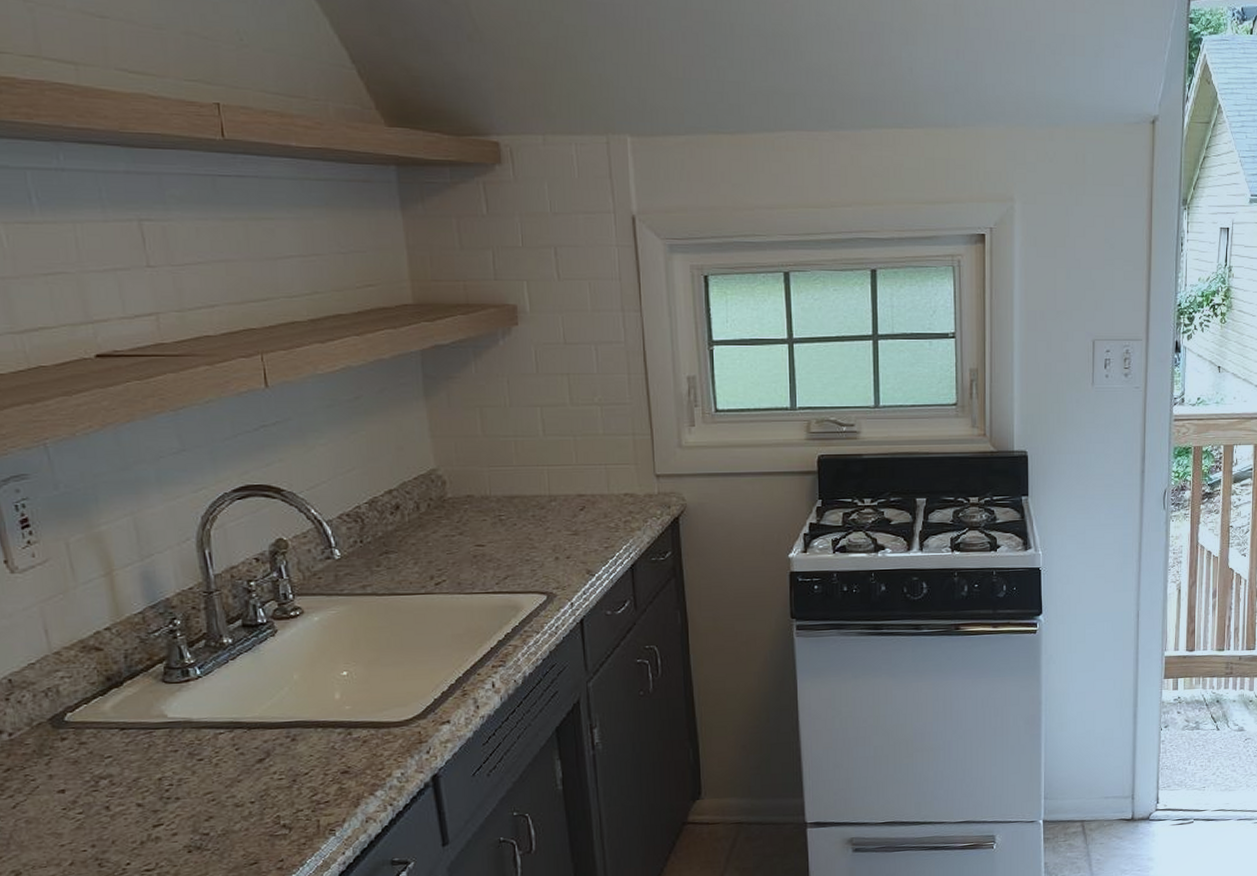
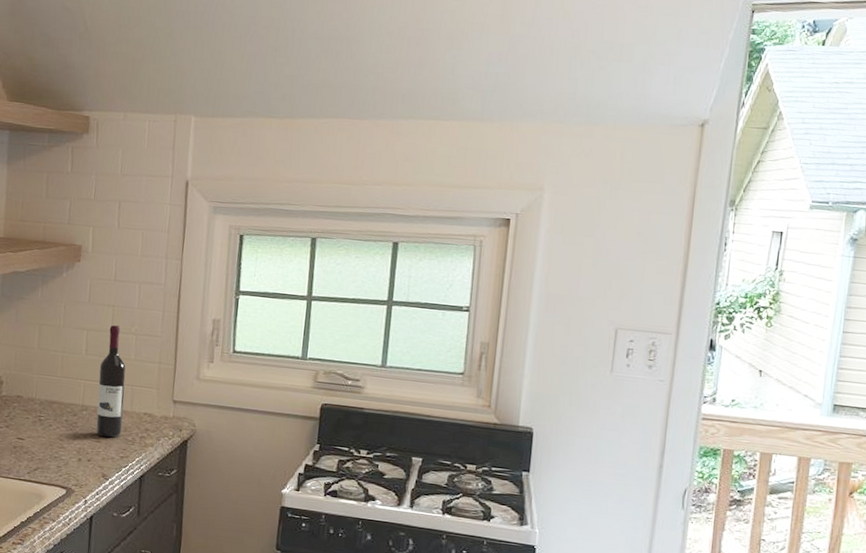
wine bottle: none [562,397,602,528] -> present [96,325,126,438]

